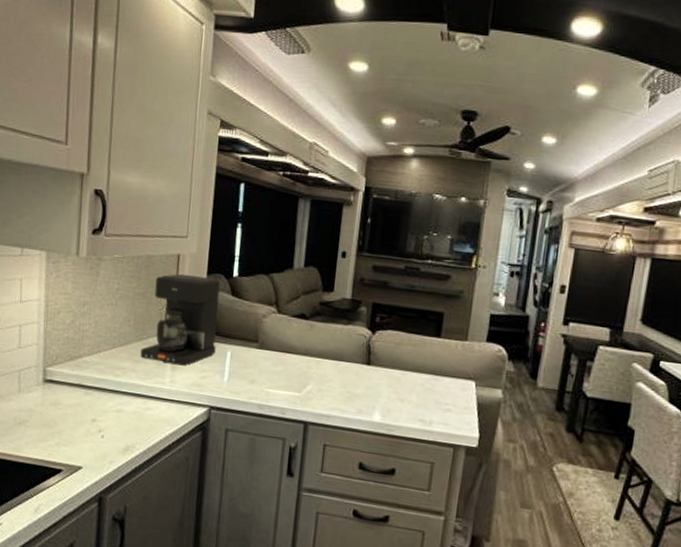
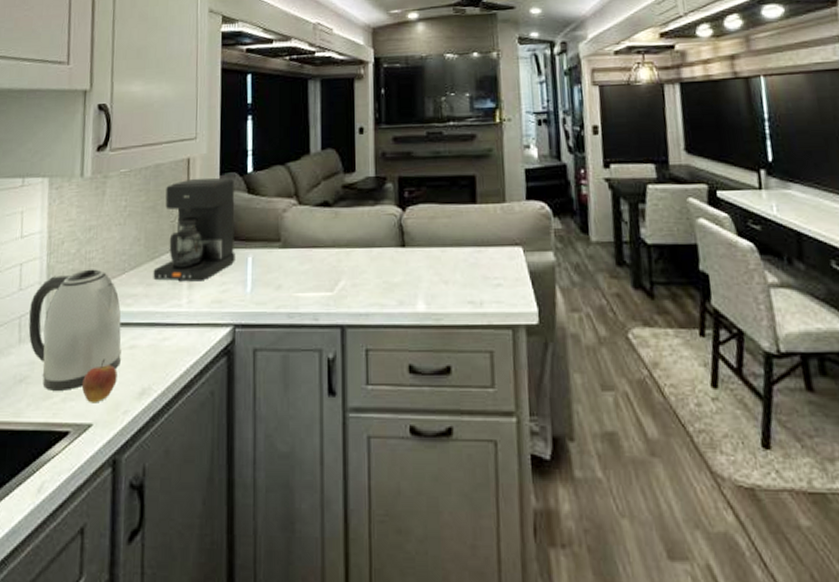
kettle: none [27,339,110,437] -> present [28,269,121,391]
fruit: none [73,417,105,451] -> present [81,359,117,403]

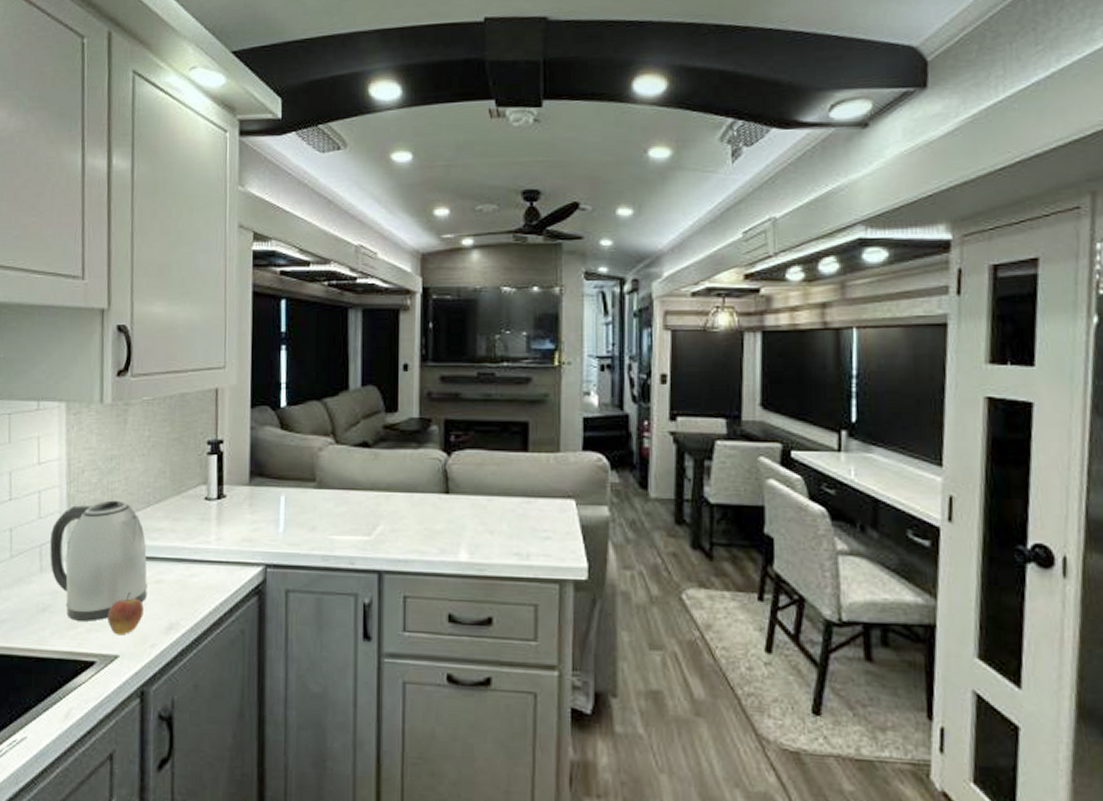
coffee maker: present [153,177,235,281] -> none [180,410,267,517]

